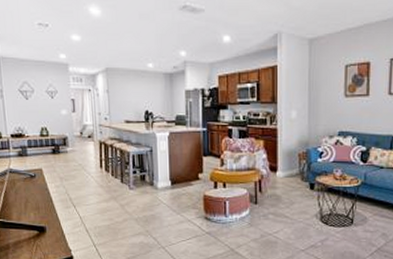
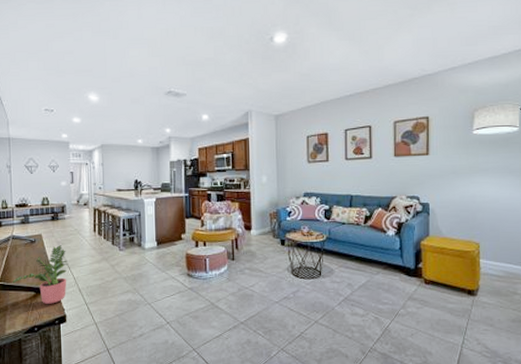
potted plant: none [12,181,74,244] -> present [12,245,69,304]

